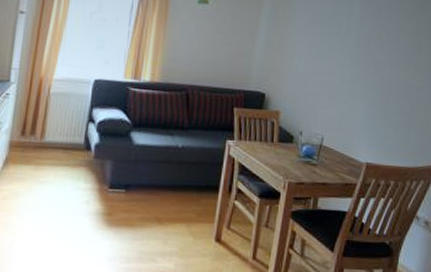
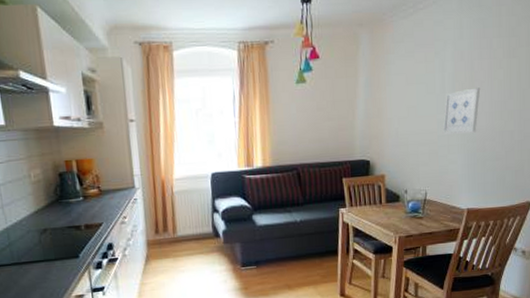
wall art: none [345,36,388,82] -> present [442,87,481,135]

